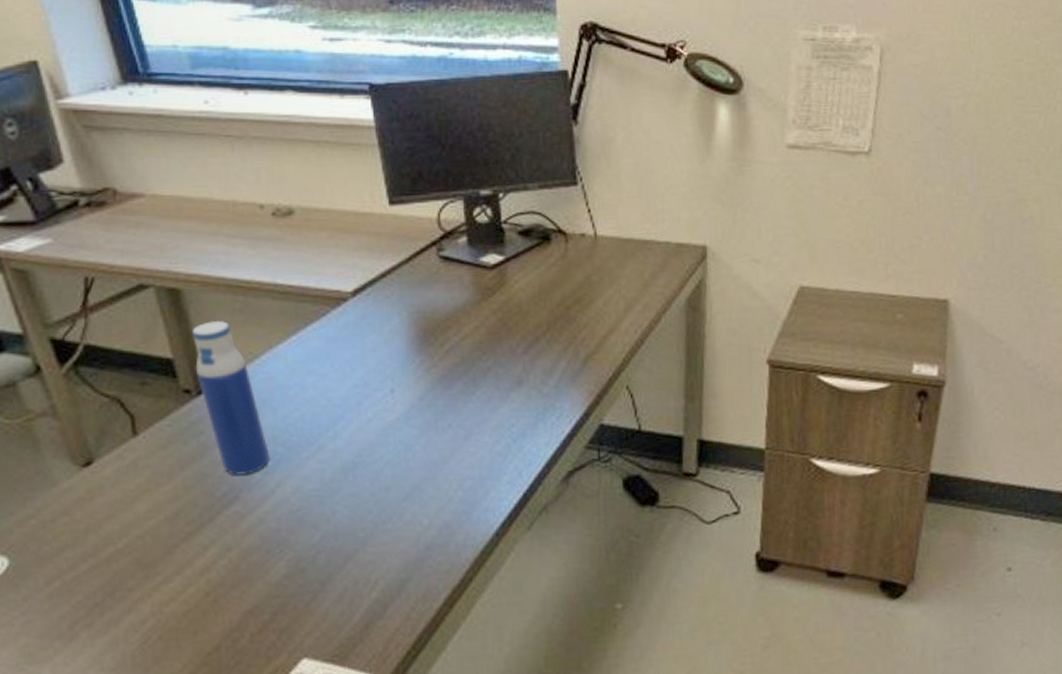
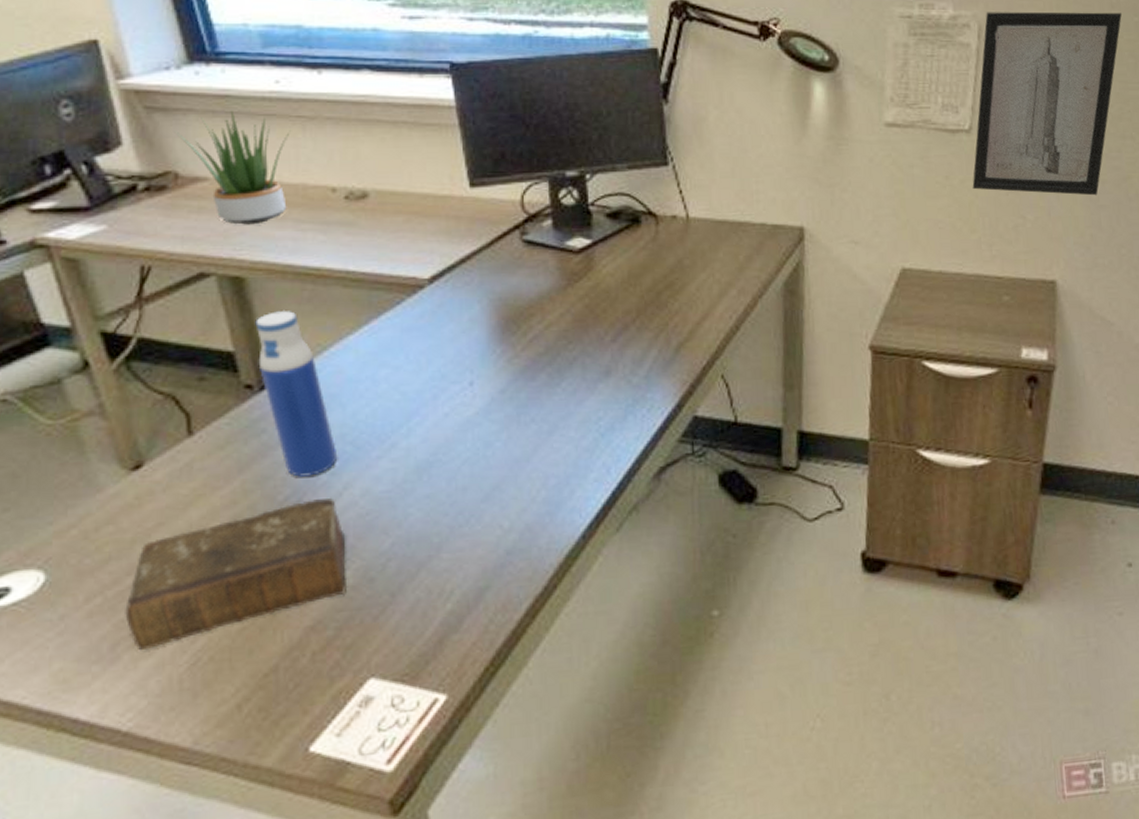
book: none [81,494,282,630] -> present [125,497,348,651]
potted plant: none [113,129,220,239] -> present [176,110,291,225]
wall art: none [870,35,1023,217] -> present [972,12,1122,196]

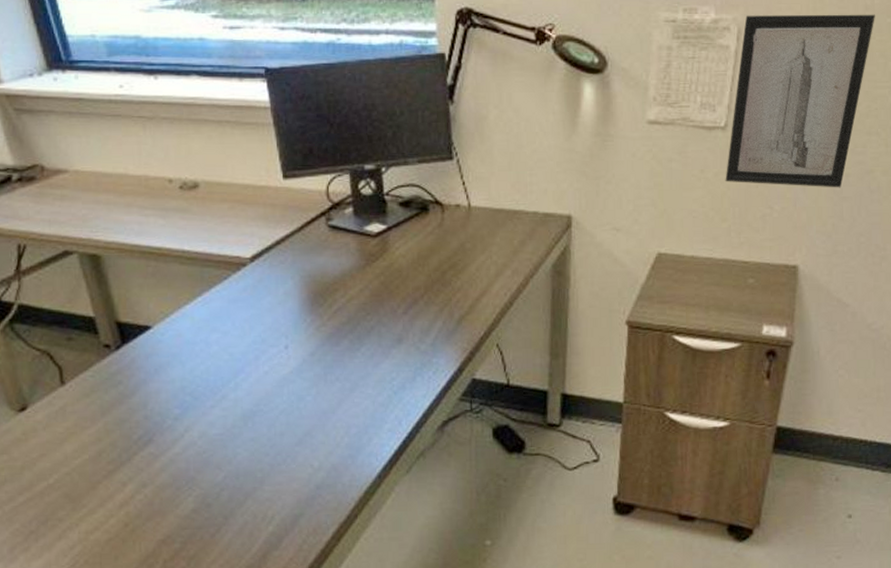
book: present [125,497,348,651] -> none [19,438,190,554]
potted plant: present [176,110,291,225] -> none [40,111,133,211]
water bottle: present [255,310,336,477] -> none [110,283,178,421]

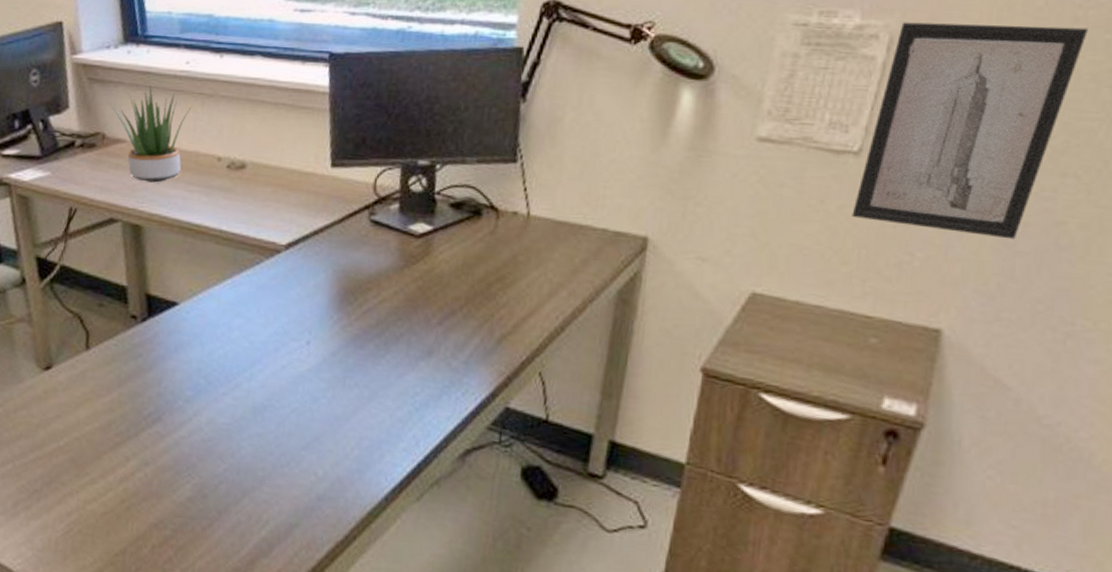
potted plant: none [40,111,133,211] -> present [107,85,193,183]

